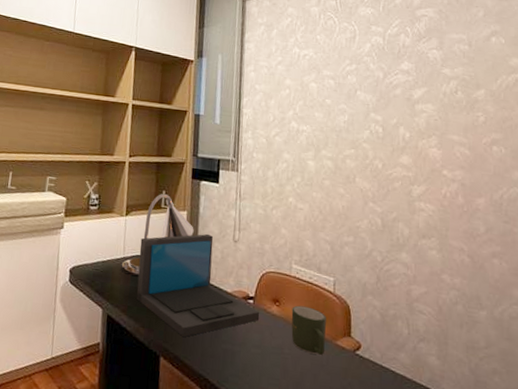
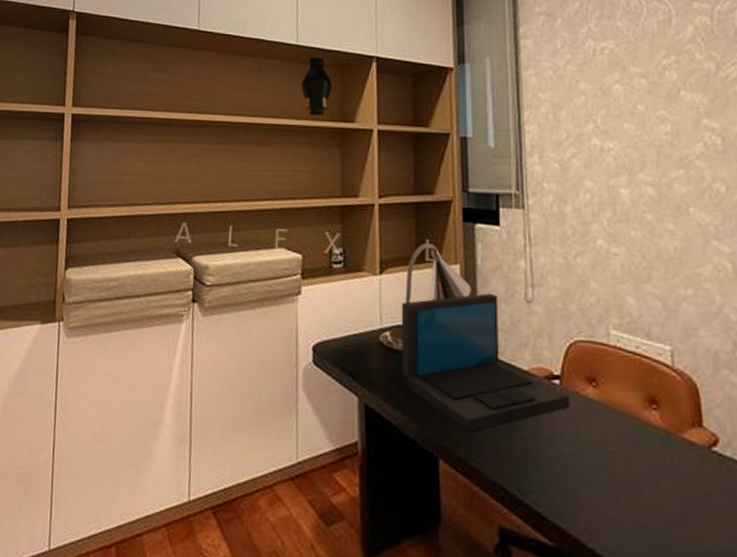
vase: none [74,42,100,90] -> present [301,56,332,116]
mug: present [291,305,326,355] -> none [614,385,666,453]

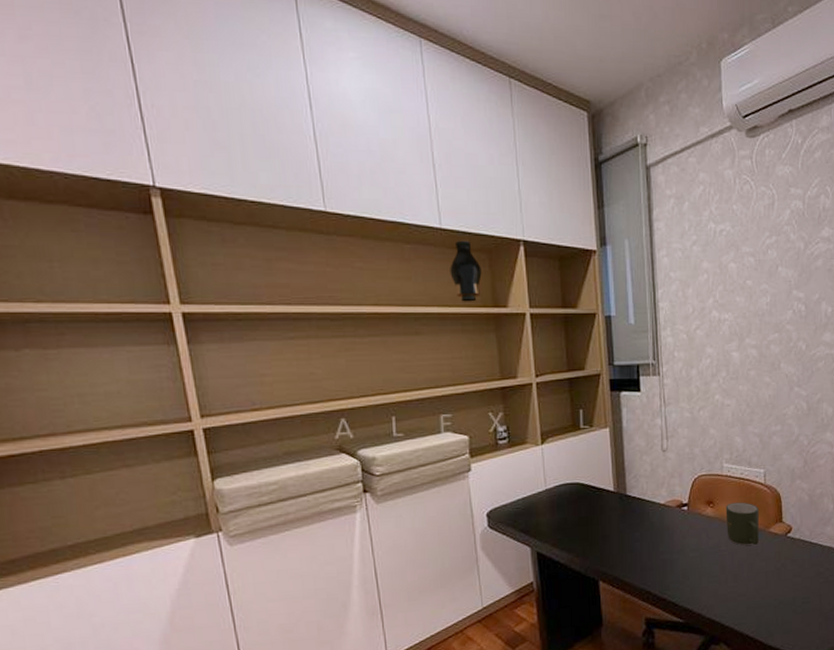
table lamp: present [378,242,471,354] -> none [544,412,619,507]
laptop: present [401,293,571,433] -> none [562,448,695,558]
mug: none [614,385,666,453] -> present [725,502,759,546]

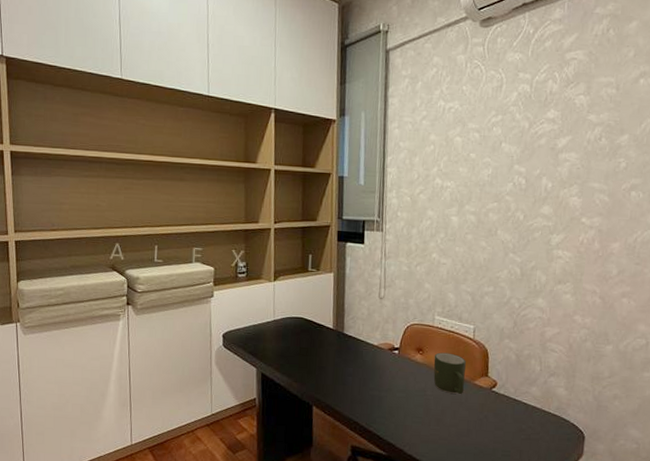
vase: present [450,240,482,302] -> none [212,106,238,157]

